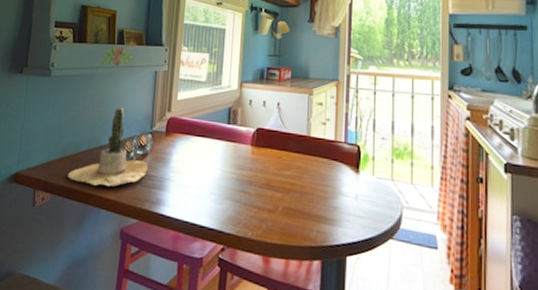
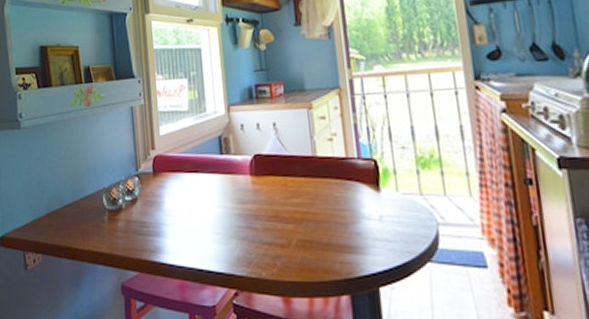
potted cactus: present [68,108,148,187] -> none [56,152,140,240]

